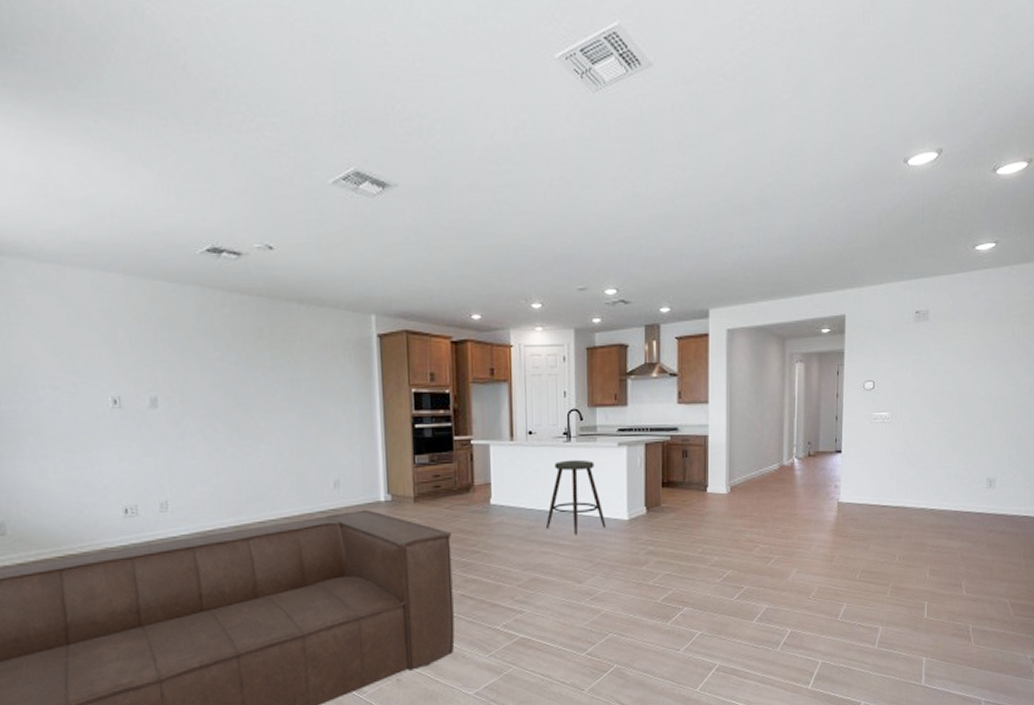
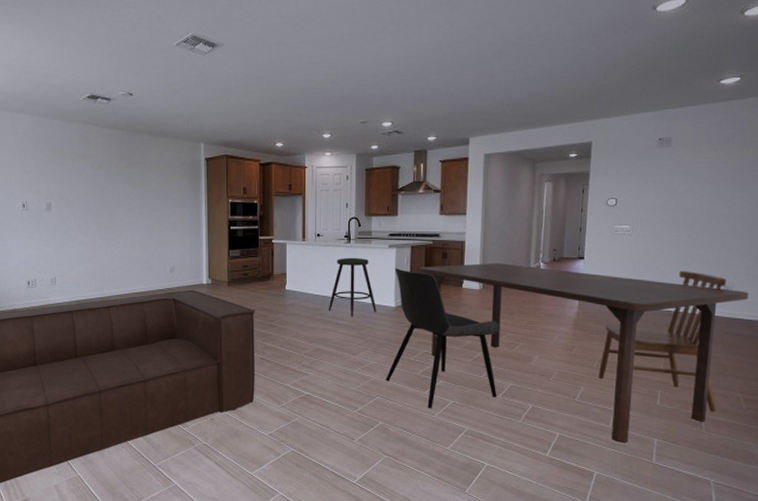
dining chair: none [620,471,751,644] -> present [386,268,499,409]
dining table: none [656,461,1012,665] -> present [419,263,749,443]
dining chair: none [862,463,989,621] -> present [598,271,727,412]

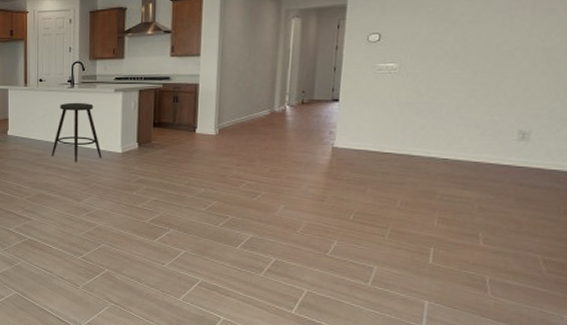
dining chair: present [386,268,499,409] -> none [112,113,238,258]
dining table: present [419,263,749,443] -> none [148,107,553,304]
dining chair: present [598,271,727,412] -> none [355,114,523,274]

